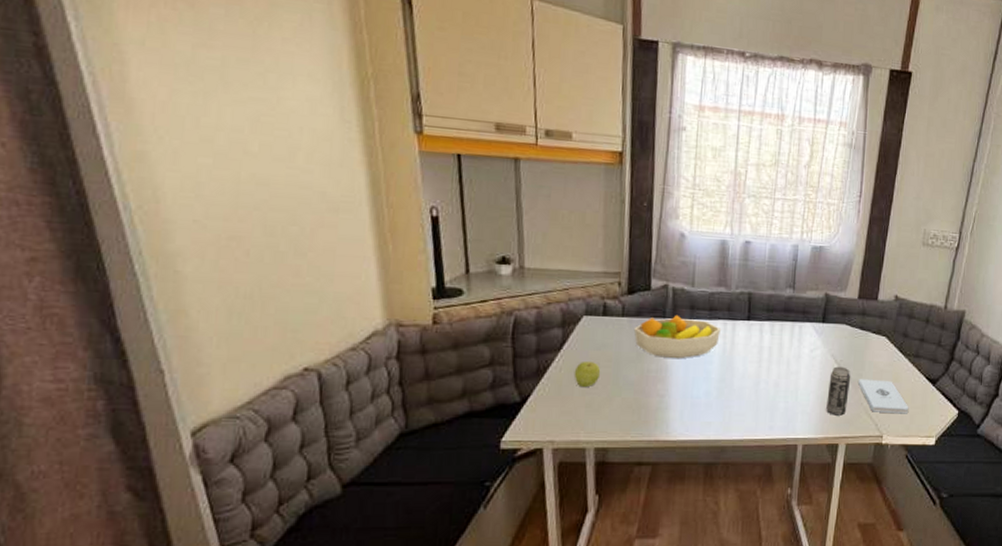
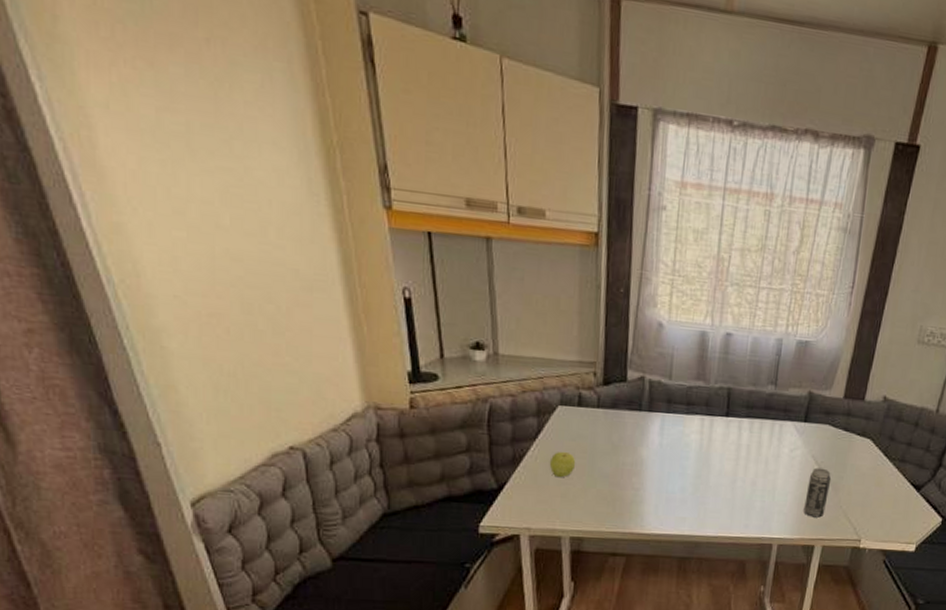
fruit bowl: present [633,314,722,359] -> none [609,408,699,454]
notepad: present [858,379,909,414] -> none [838,481,891,520]

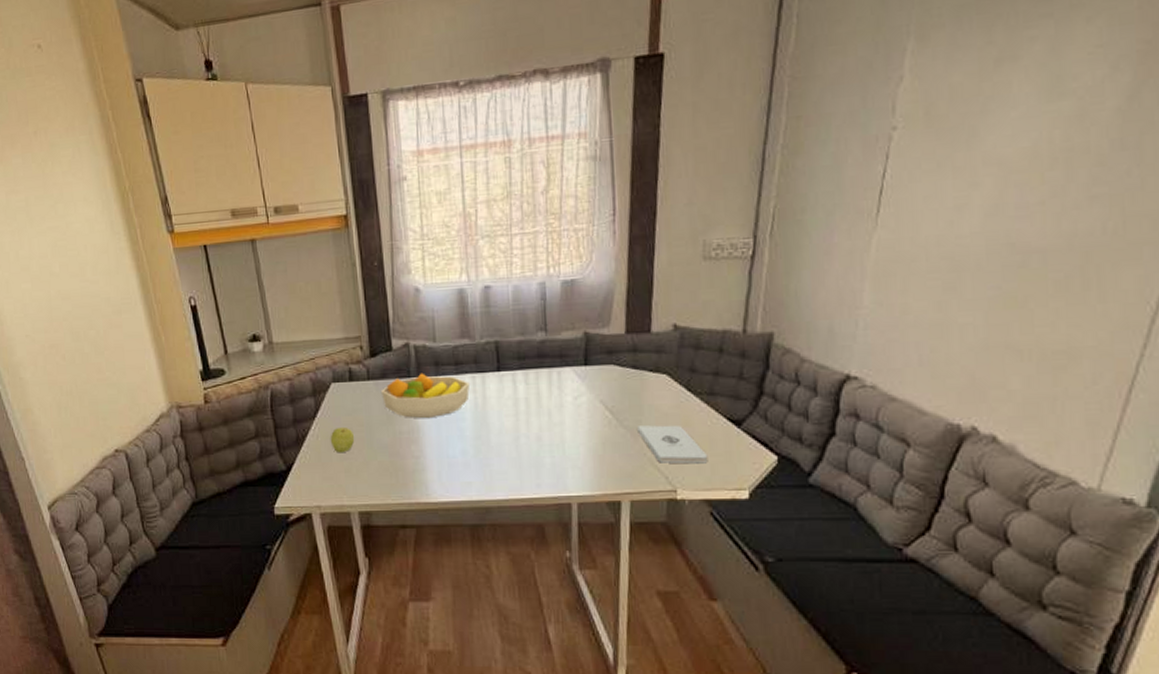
fruit bowl: none [609,408,699,454] -> present [380,373,471,419]
beverage can: present [803,467,832,518] -> none [600,413,628,469]
notepad: none [838,481,891,520] -> present [638,425,708,464]

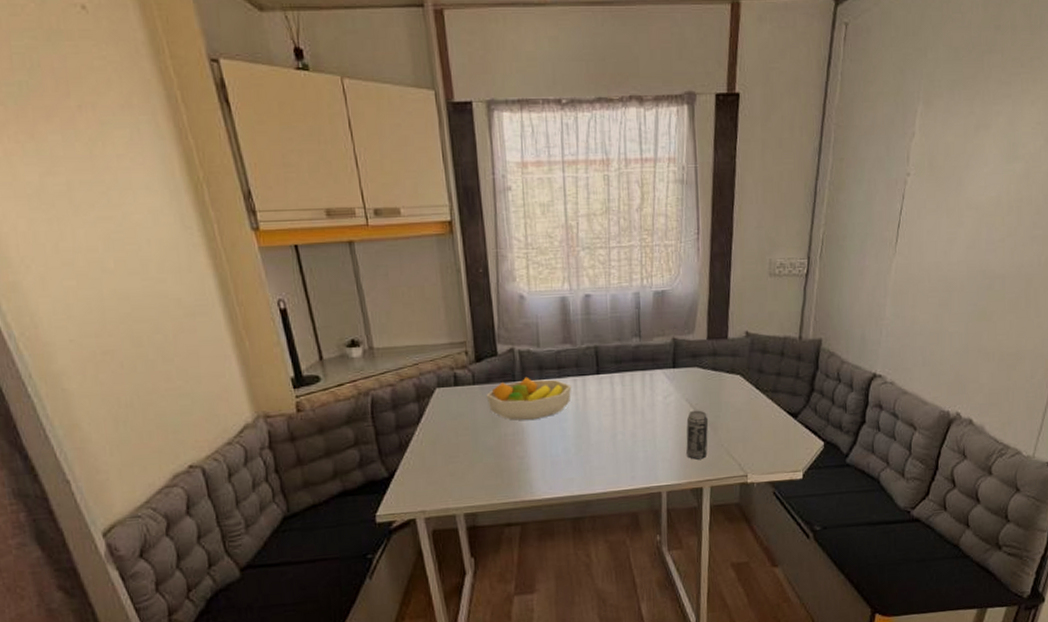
apple: present [330,426,355,453] -> none [434,431,460,458]
beverage can: none [600,413,628,469] -> present [686,410,709,460]
notepad: present [638,425,708,464] -> none [717,419,772,453]

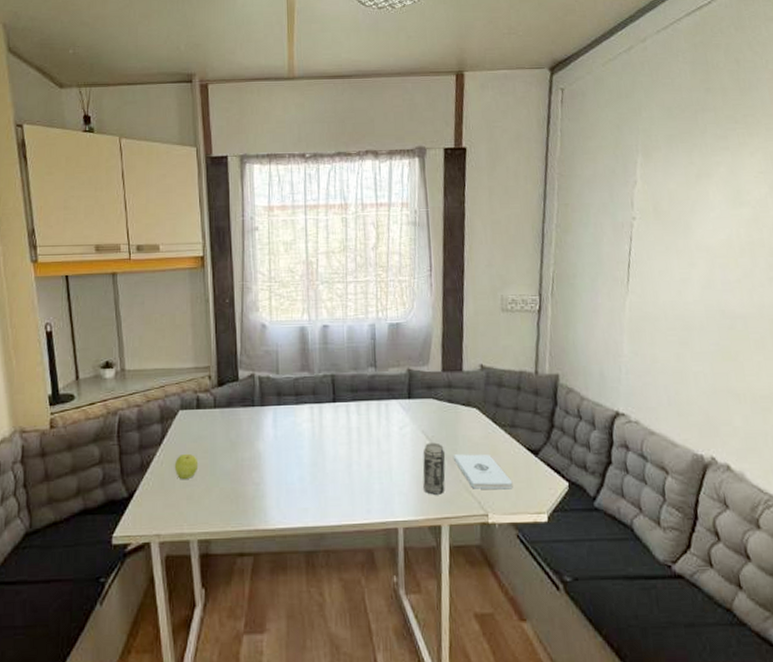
apple: none [434,431,460,458] -> present [174,453,199,480]
fruit bowl: present [486,377,572,421] -> none [226,402,309,446]
notepad: none [717,419,772,453] -> present [454,454,513,490]

